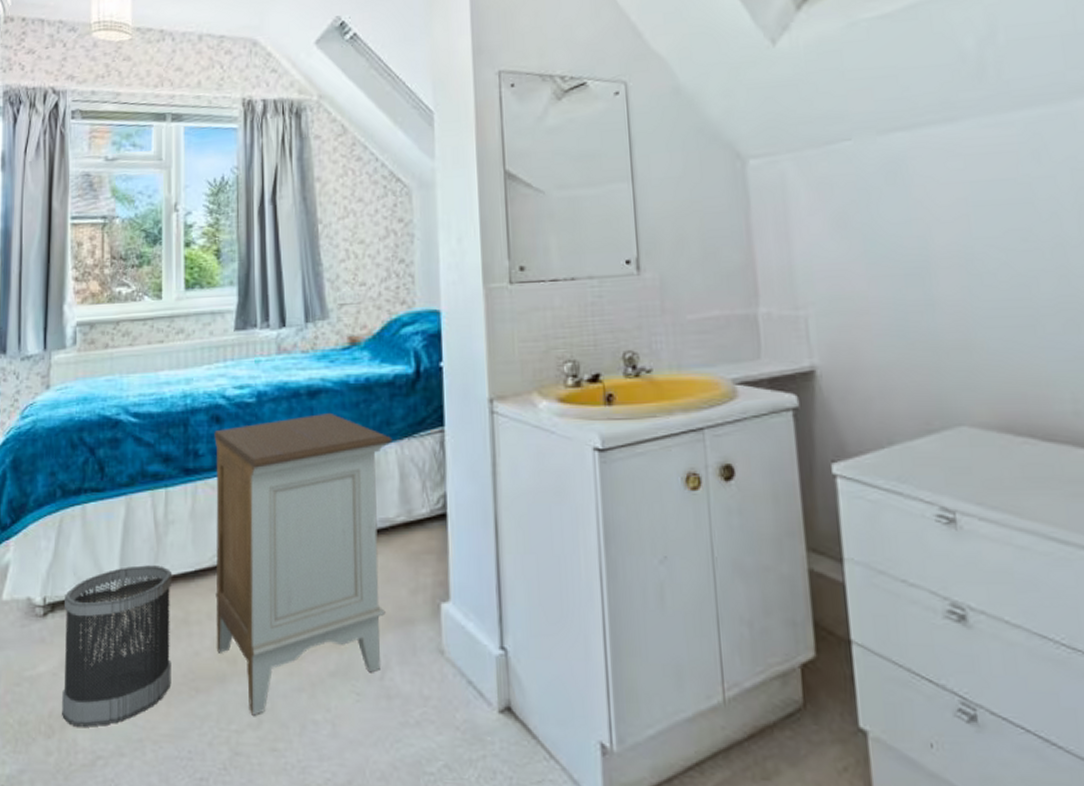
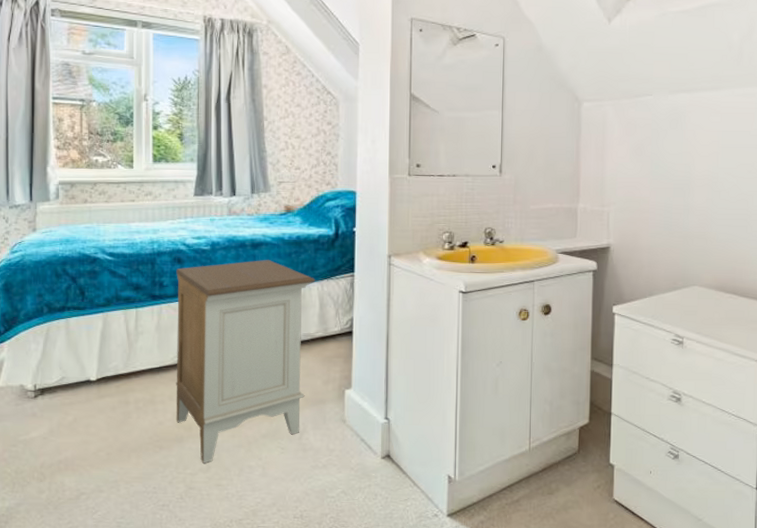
wastebasket: present [62,565,173,727] -> none [51,363,142,474]

